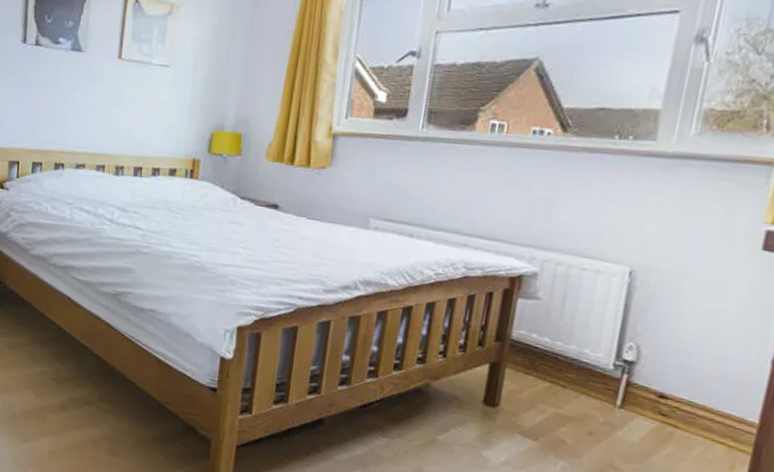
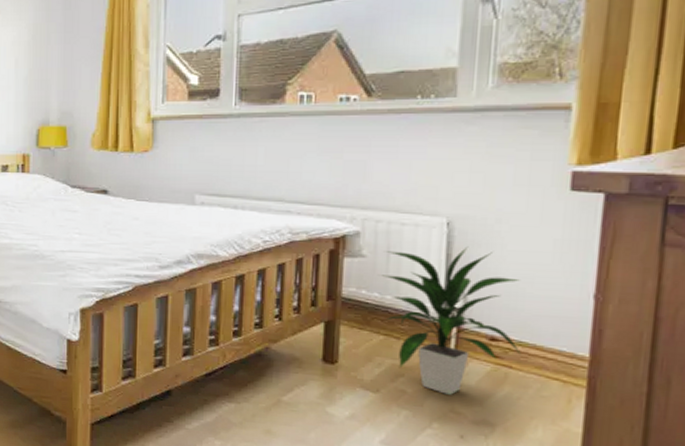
indoor plant: none [554,295,697,450] -> present [380,246,521,395]

